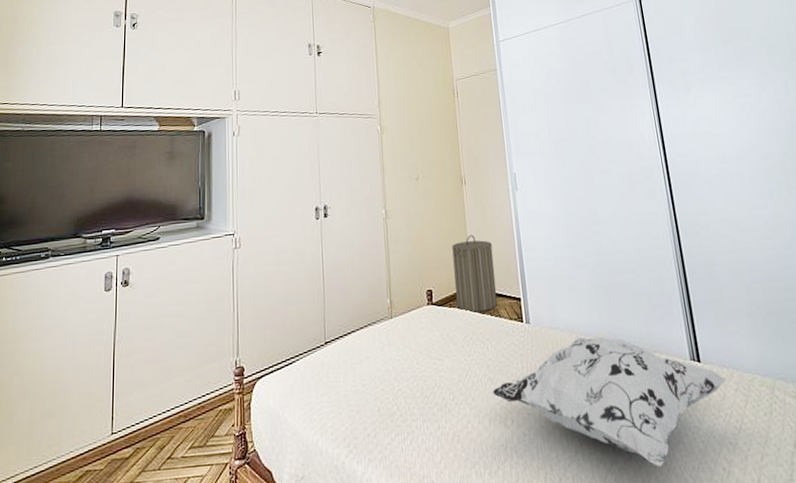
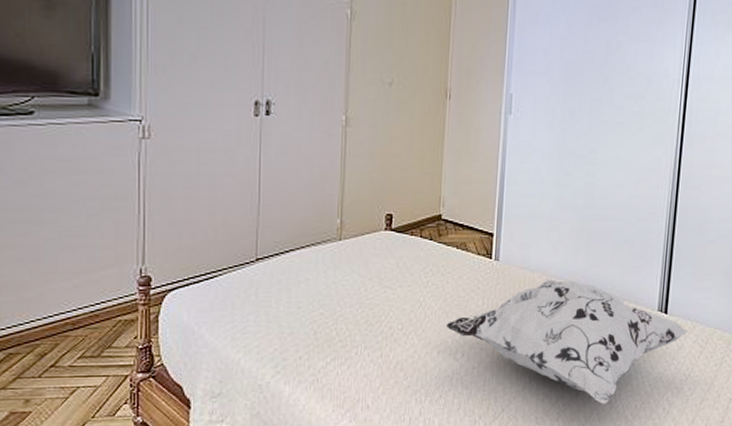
laundry hamper: present [452,235,498,313] -> none [419,158,471,244]

